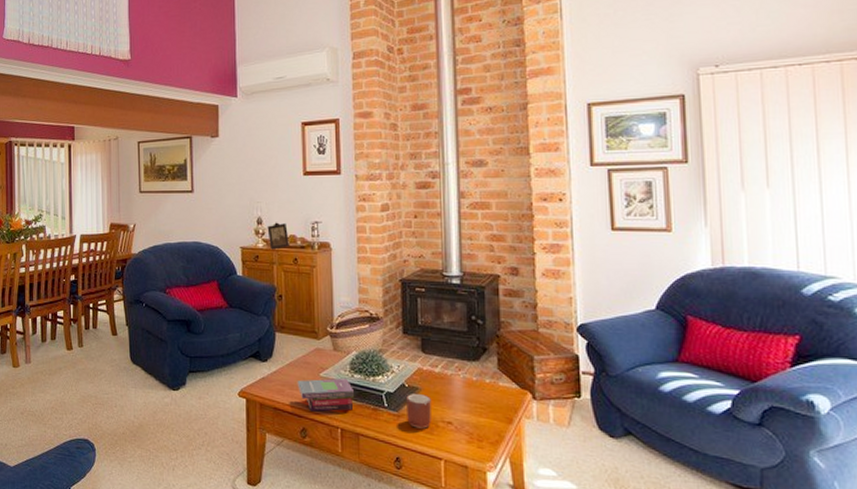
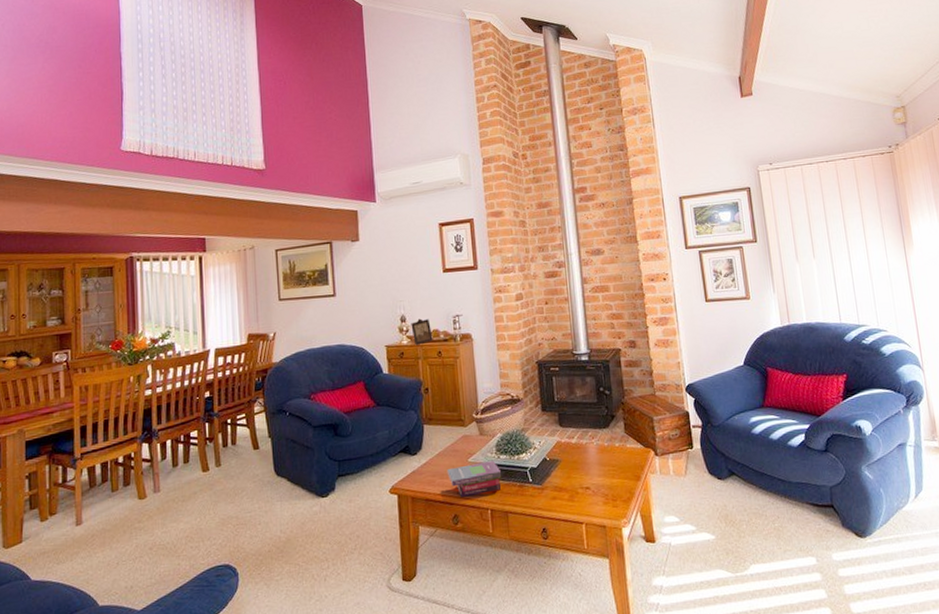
mug: present [406,394,432,429] -> none [548,465,572,498]

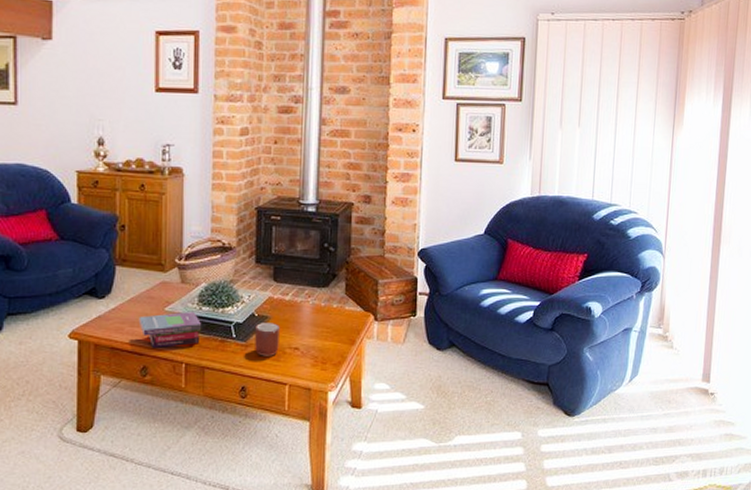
photo frame: present [411,318,433,346] -> none [110,143,136,175]
mug: none [548,465,572,498] -> present [255,323,281,356]

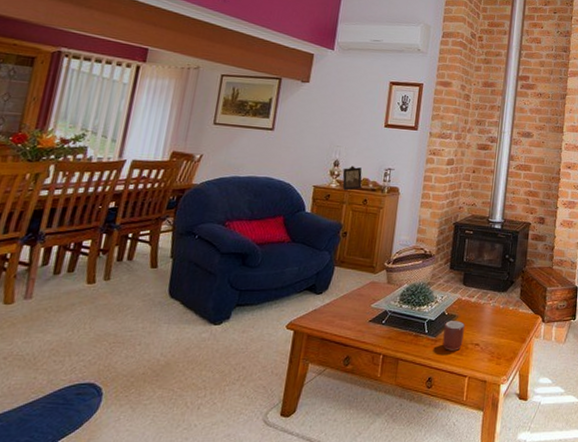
photo frame: none [110,143,136,175] -> present [342,166,362,191]
books: present [138,312,202,348] -> none [347,309,401,340]

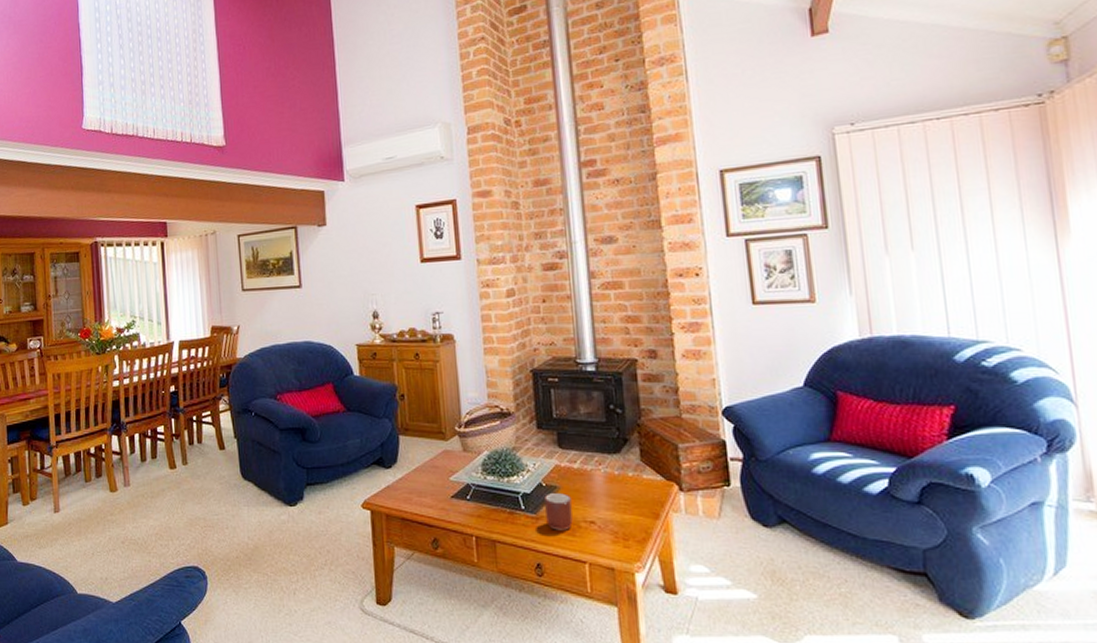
photo frame: present [342,166,362,191] -> none [384,315,409,346]

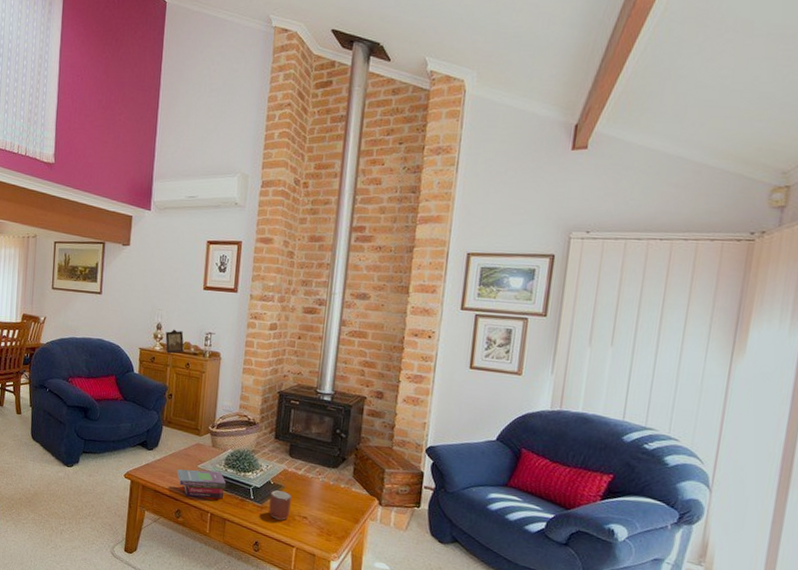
photo frame: none [384,315,409,346] -> present [165,329,184,354]
books: none [425,482,489,519] -> present [176,469,227,499]

